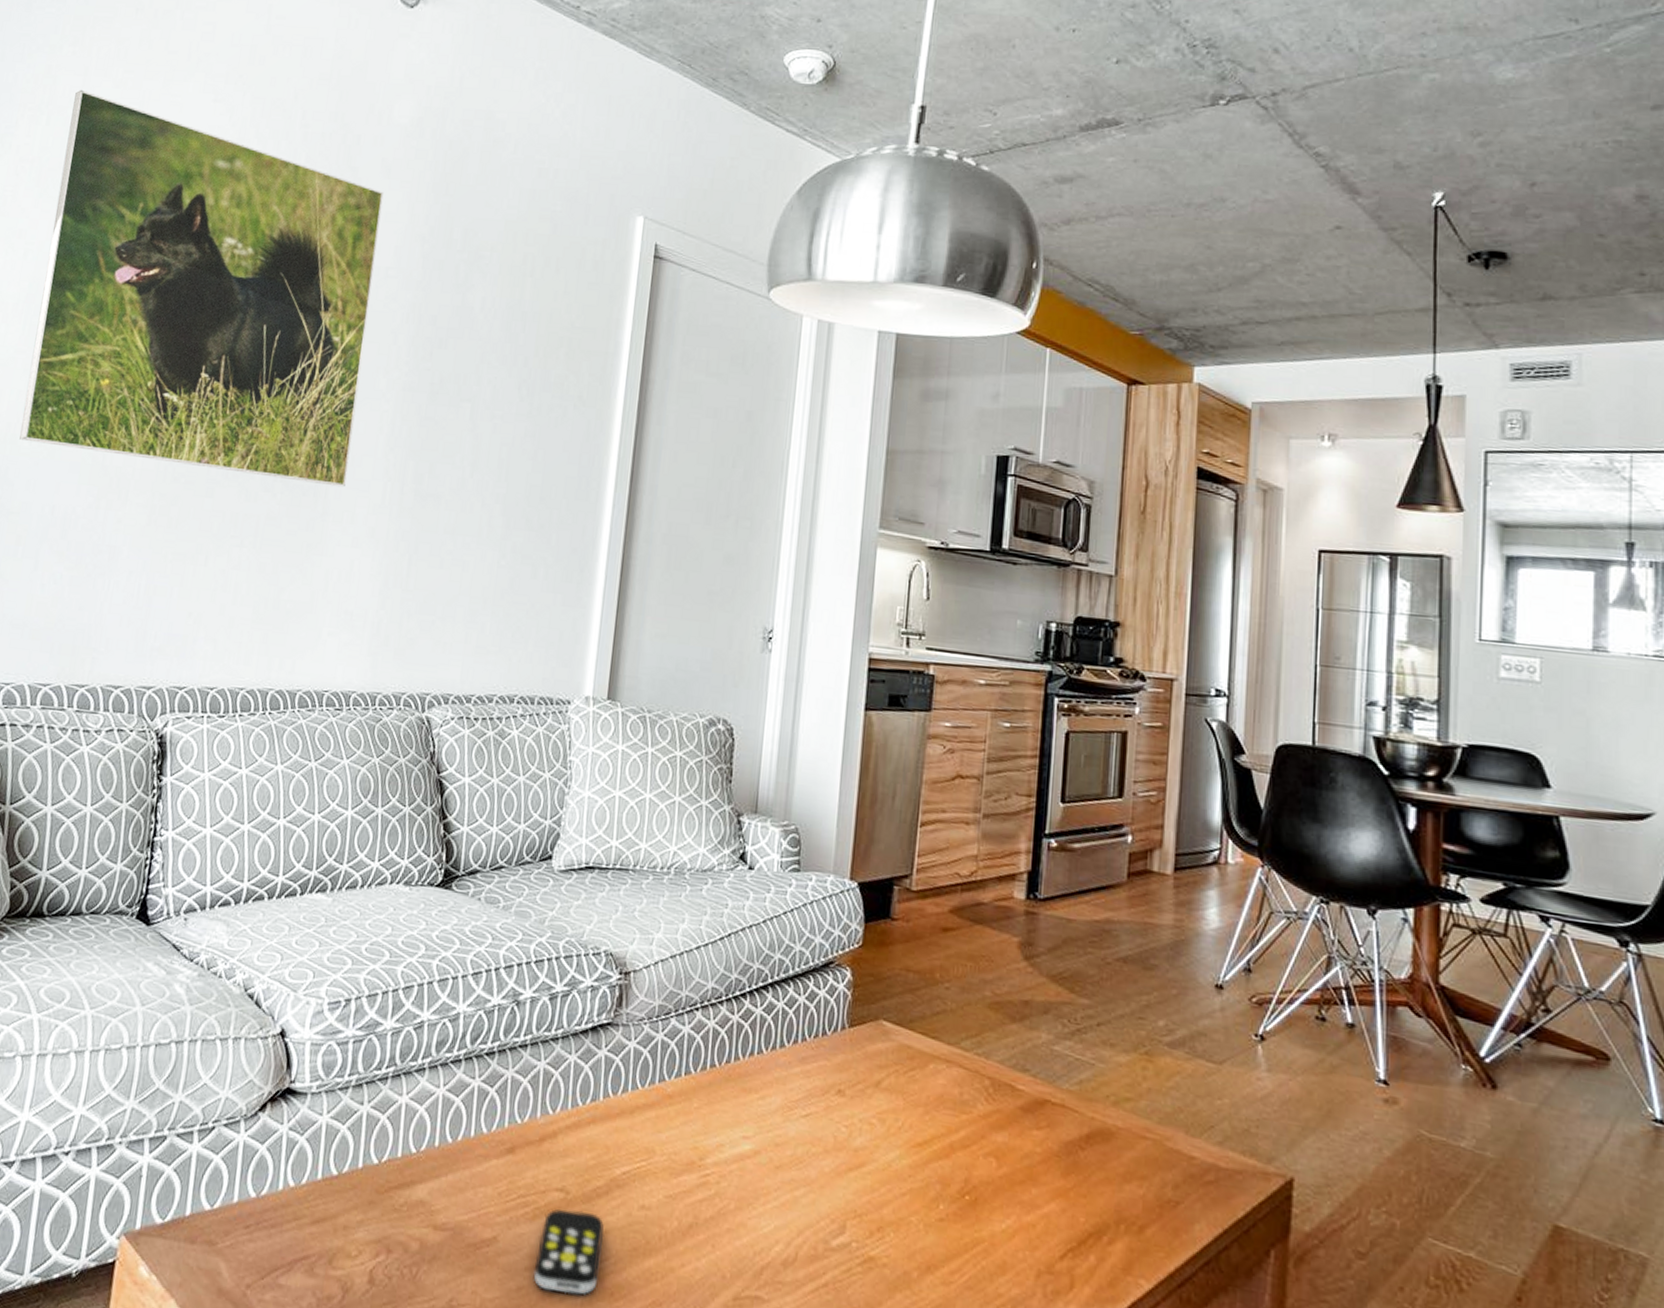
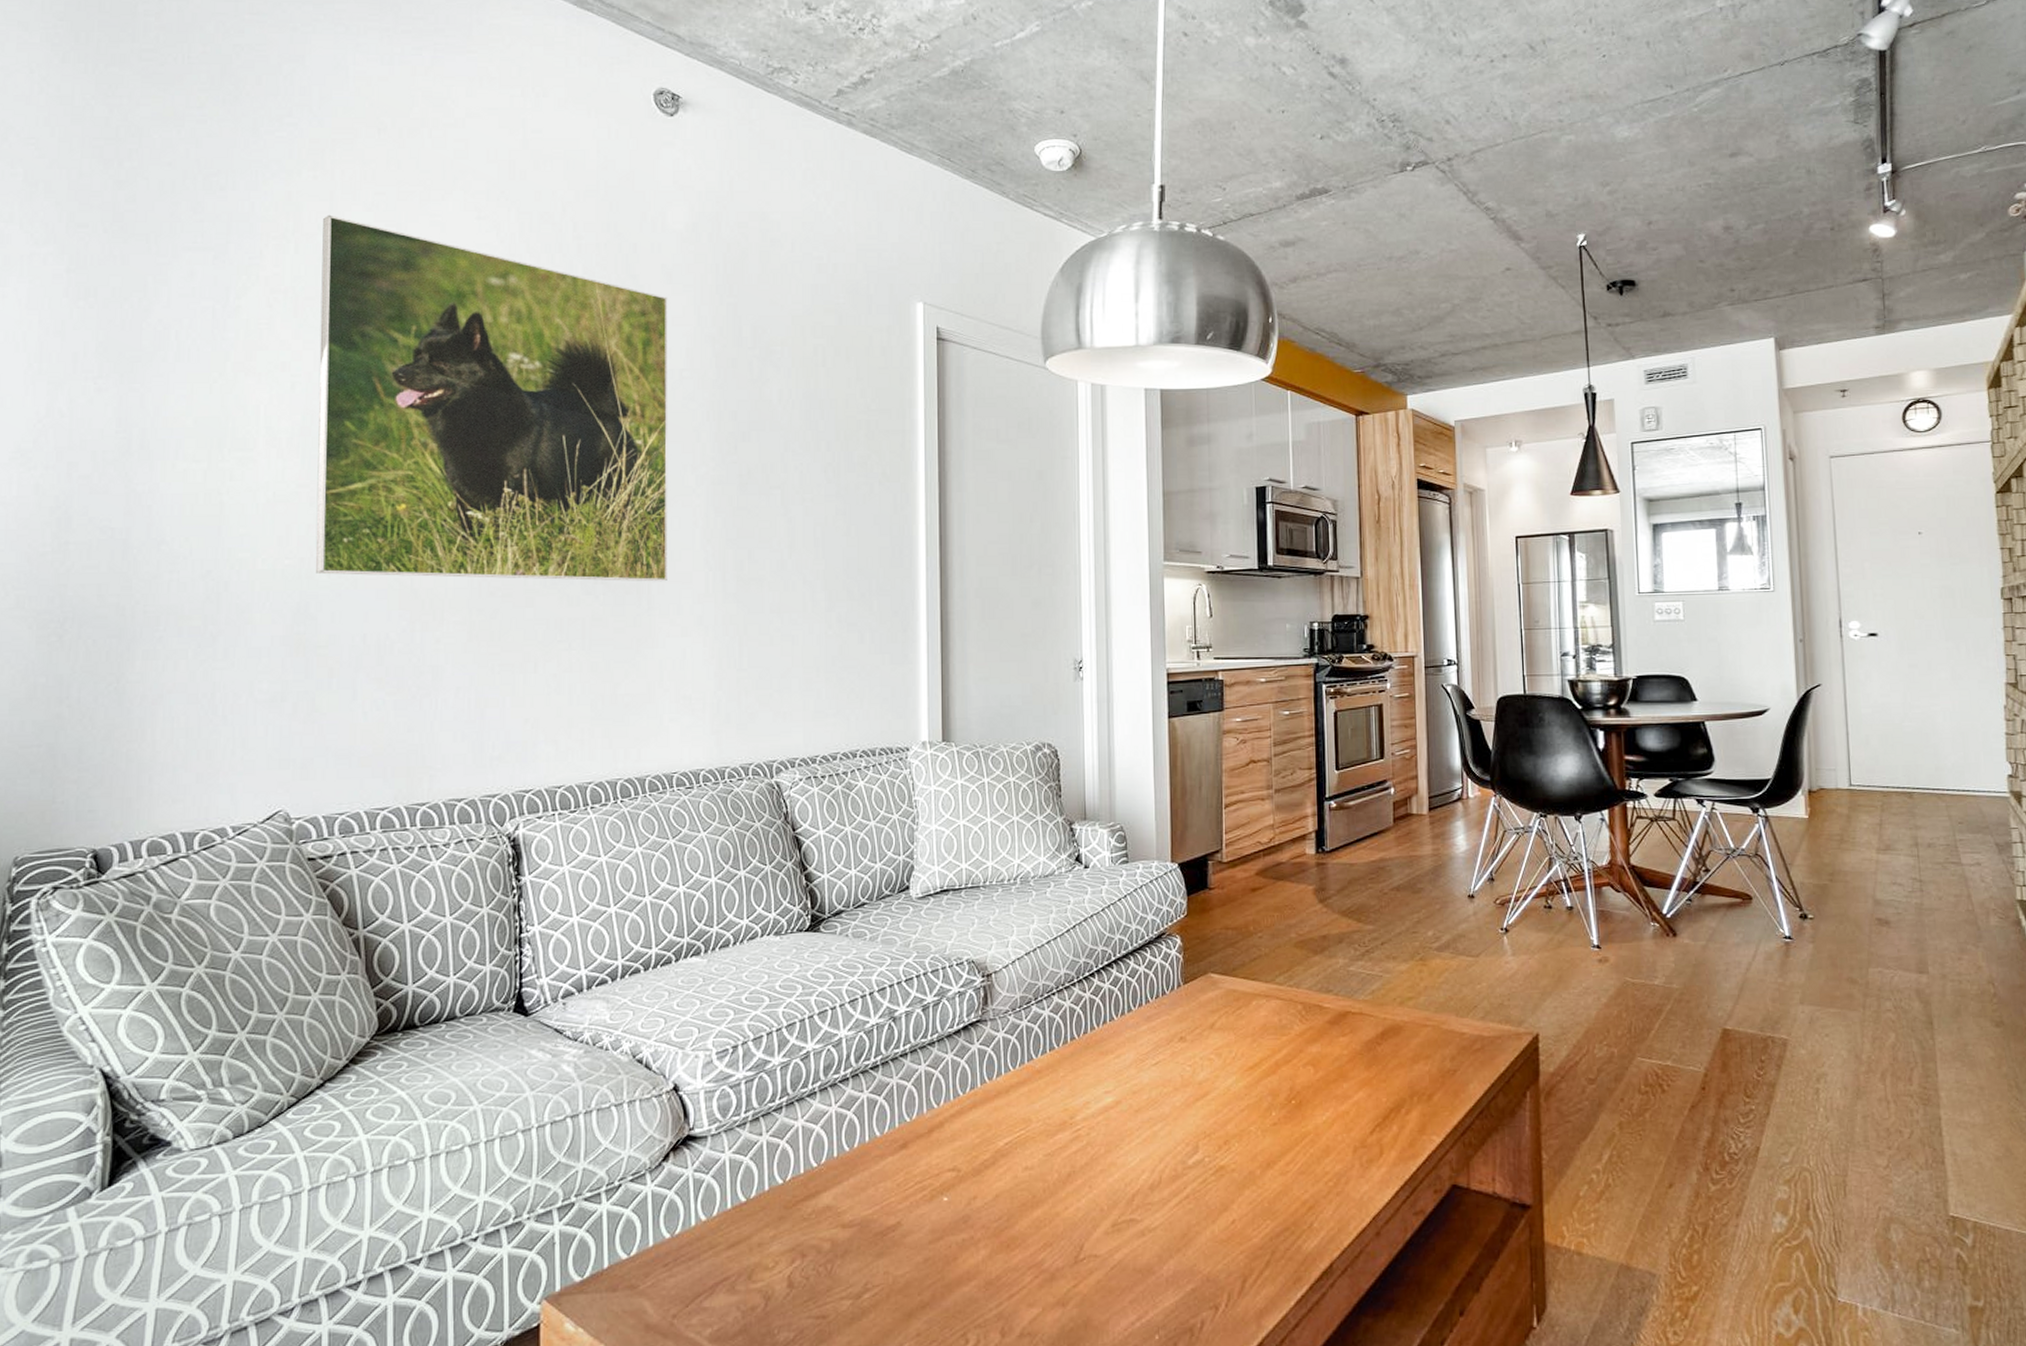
remote control: present [533,1209,604,1295] -> none [937,1183,996,1256]

